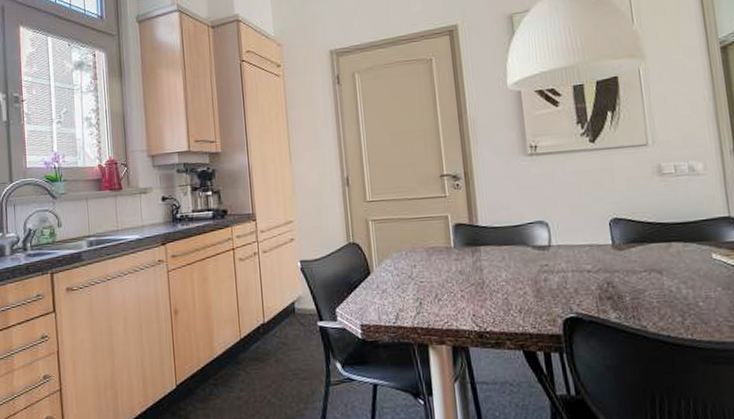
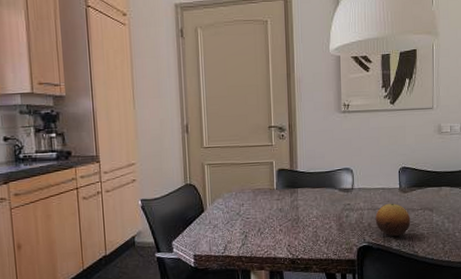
fruit: none [583,263,633,307] -> present [375,203,411,237]

